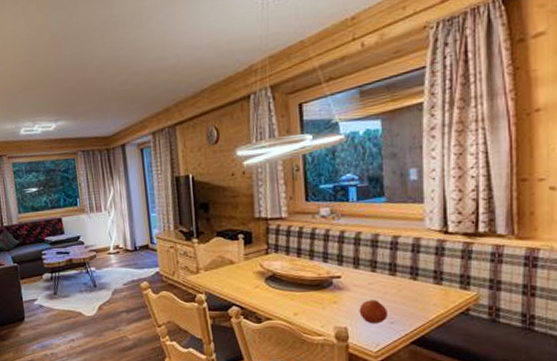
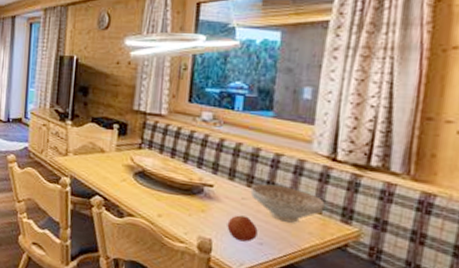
decorative bowl: none [375,265,444,298] -> present [250,184,325,223]

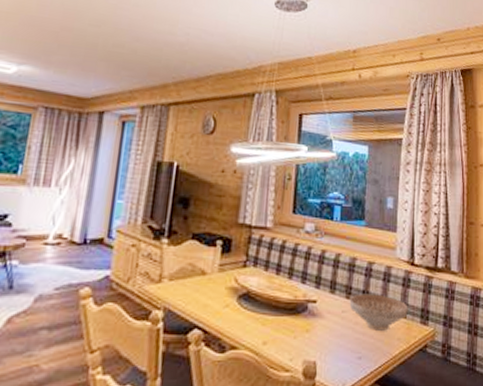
fruit: present [227,215,258,242] -> none [330,330,357,359]

